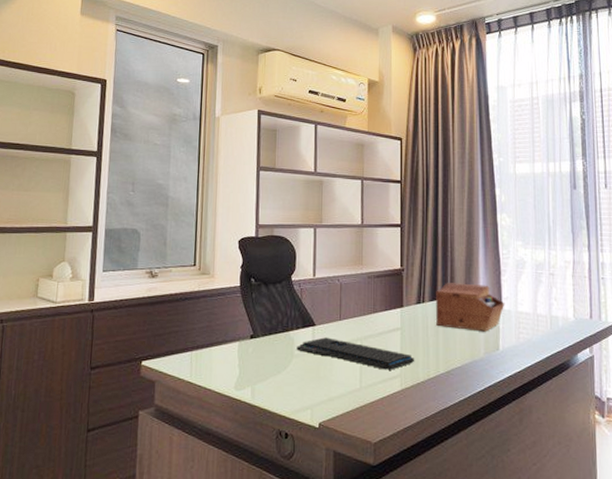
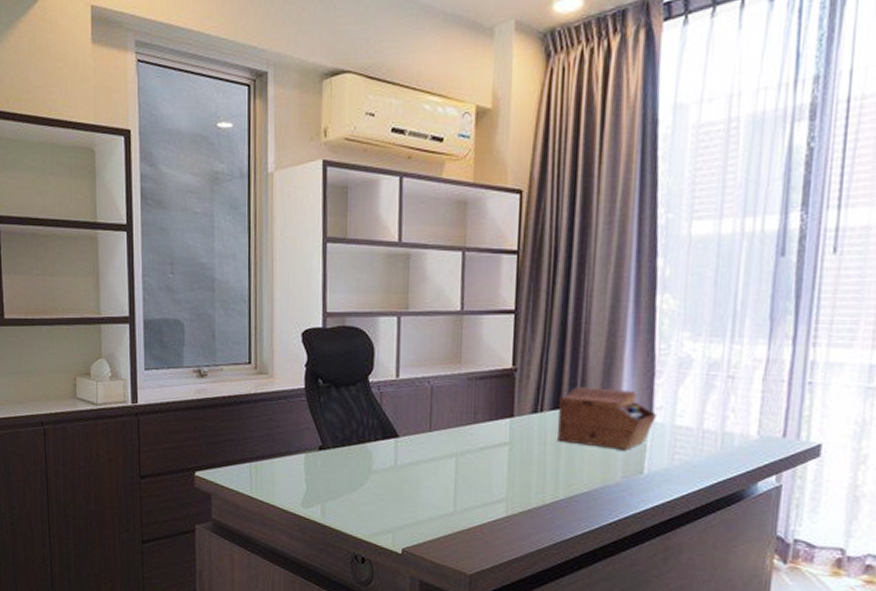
keyboard: present [296,337,415,370] -> none [375,451,527,493]

